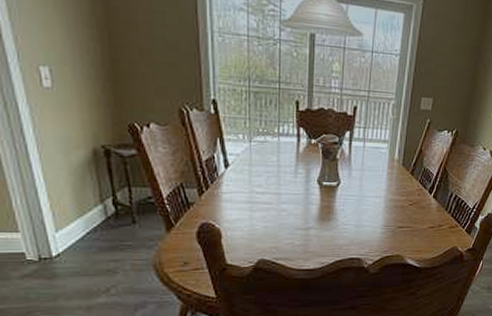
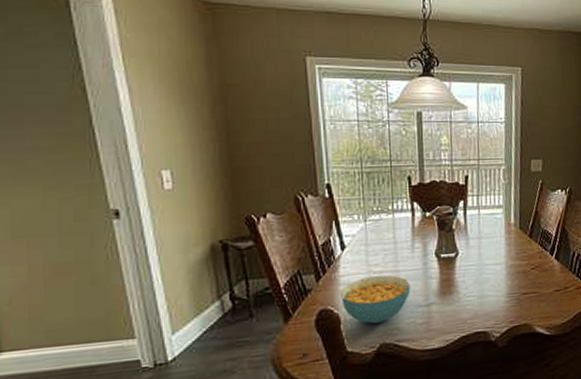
cereal bowl: none [221,196,291,242] -> present [339,275,411,324]

